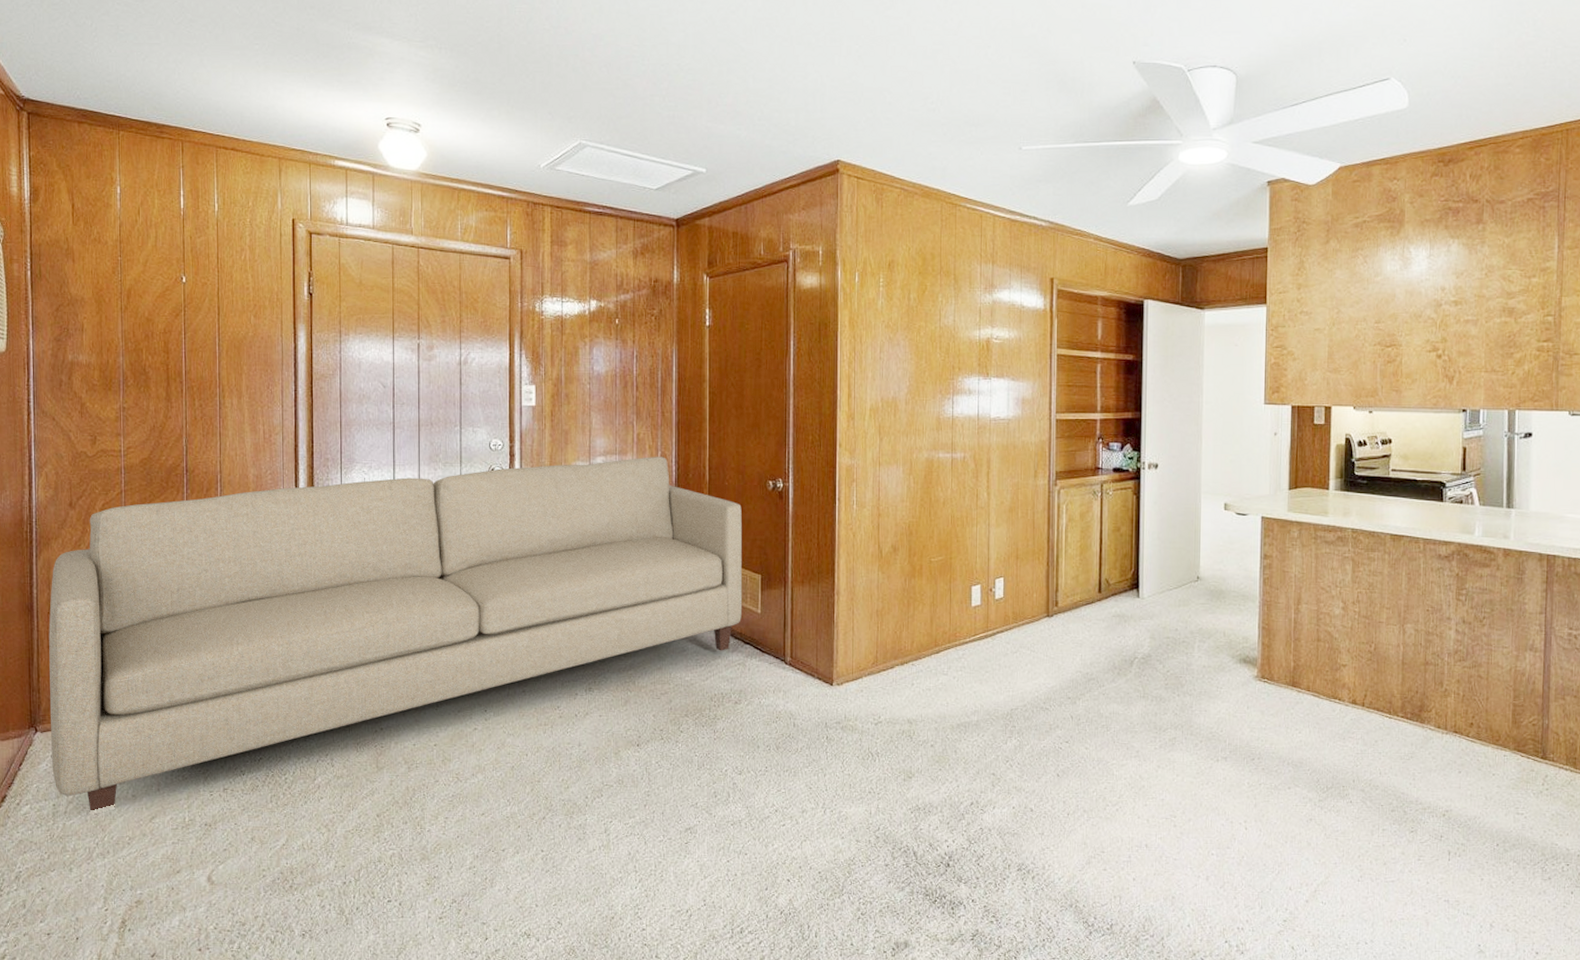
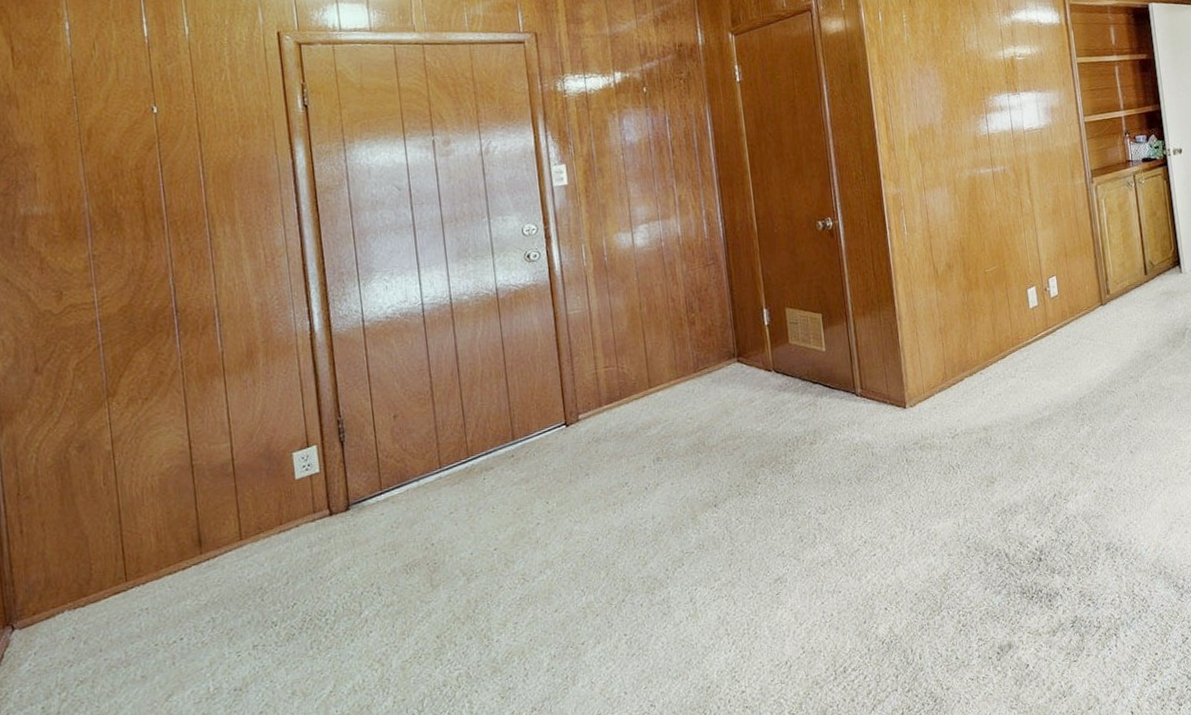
sofa: present [48,457,743,810] -> none [18,215,807,704]

